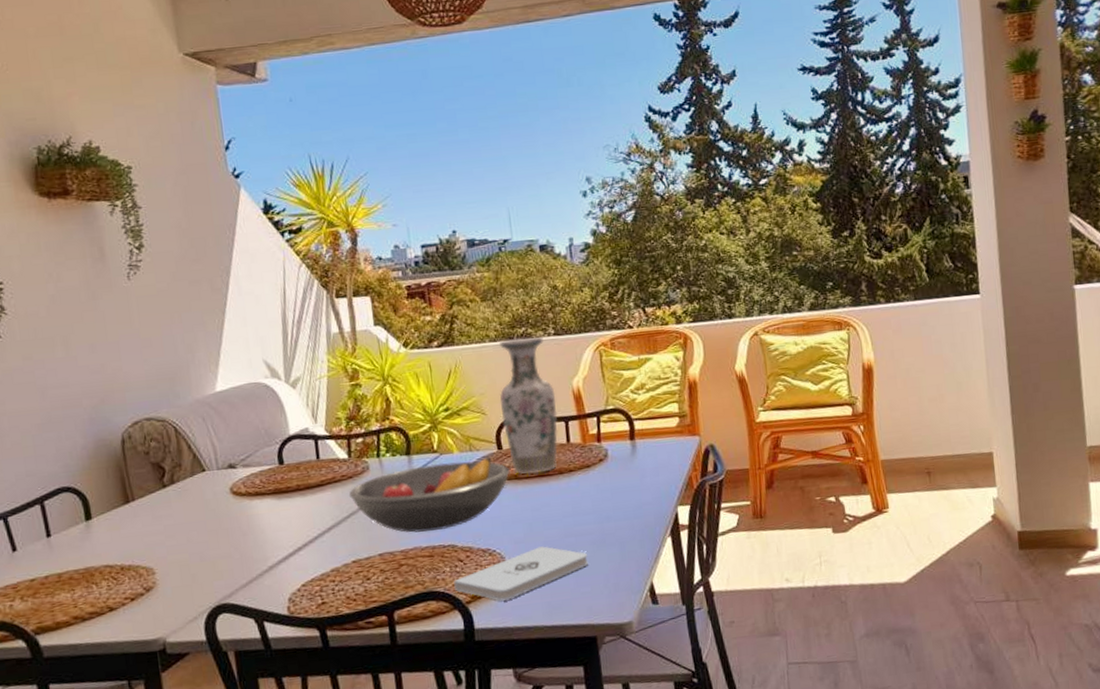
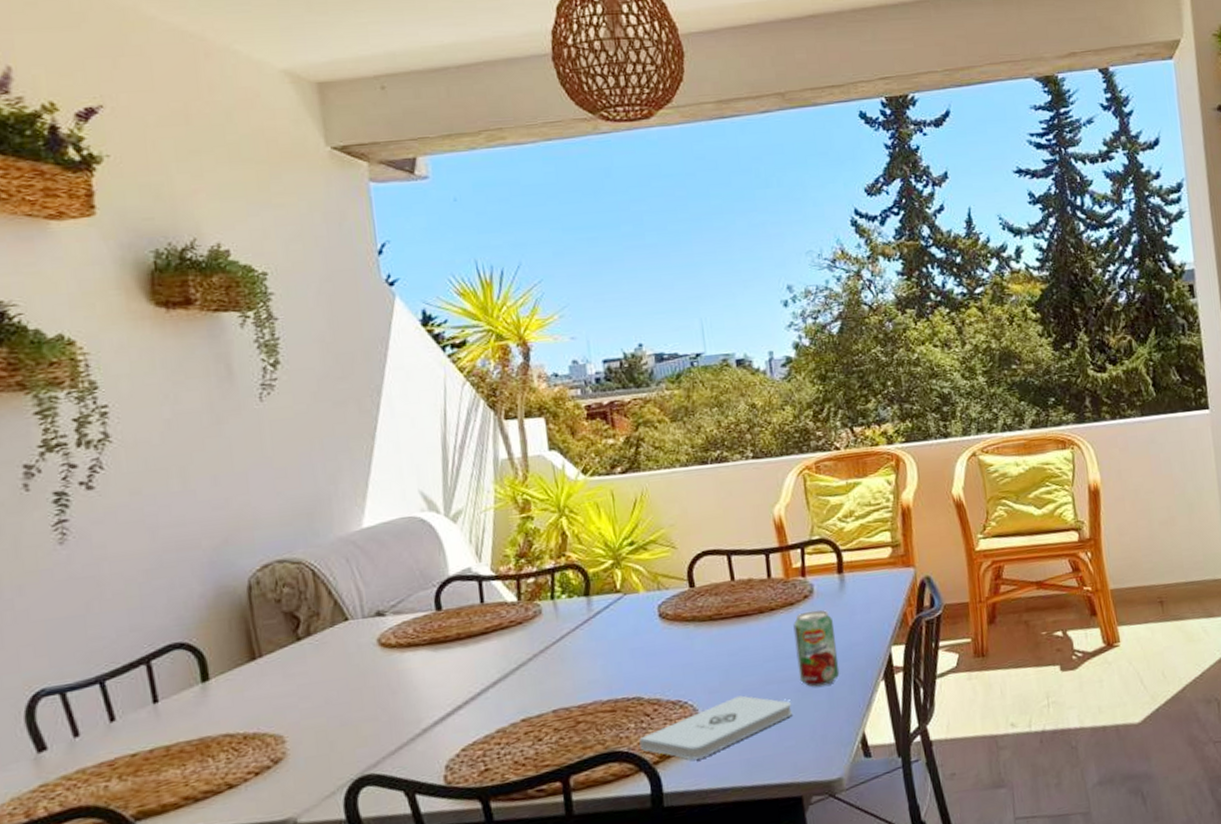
fruit bowl: present [348,456,510,533] -> none [517,595,704,685]
vase: present [499,337,558,475] -> none [691,460,758,616]
beverage can: none [589,472,631,541] -> present [793,609,840,687]

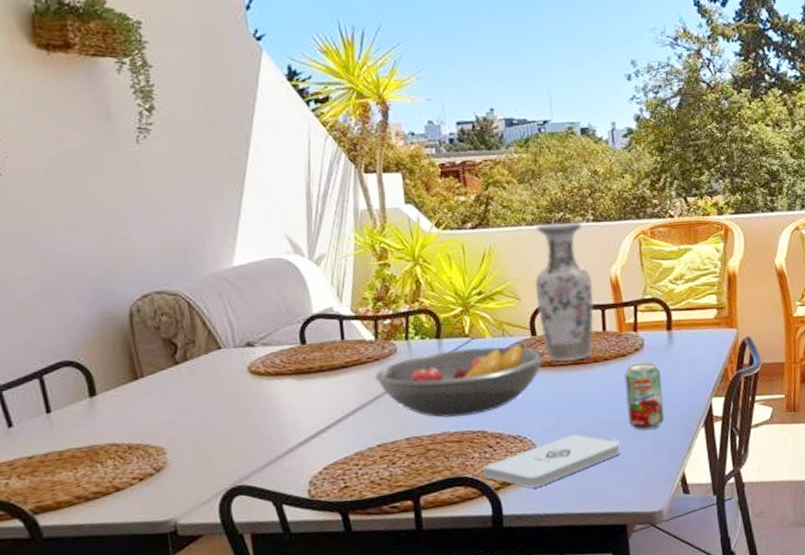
fruit bowl: none [517,595,704,685] -> present [374,342,544,418]
vase: none [691,460,758,616] -> present [535,222,594,362]

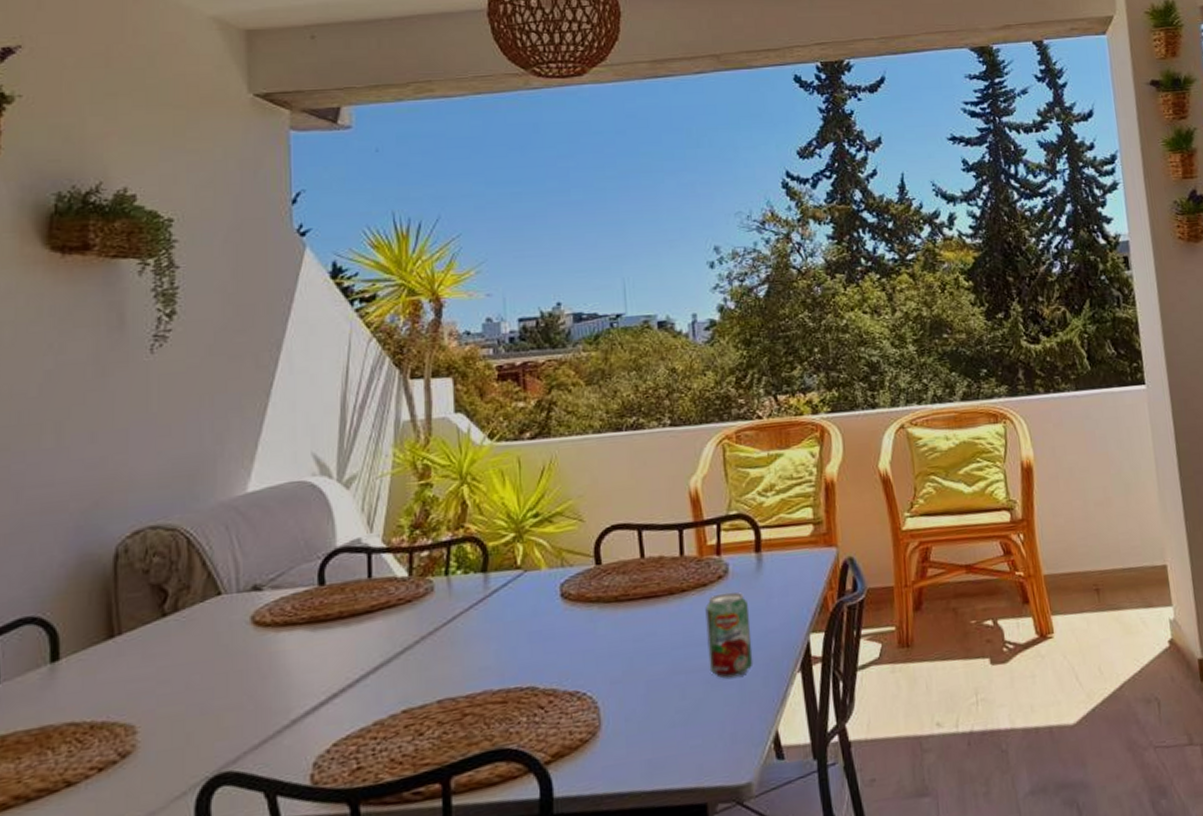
fruit bowl: present [374,342,544,418] -> none [404,573,609,672]
notepad: present [483,434,621,488] -> none [531,686,701,760]
vase: present [535,222,594,362] -> none [601,428,670,597]

